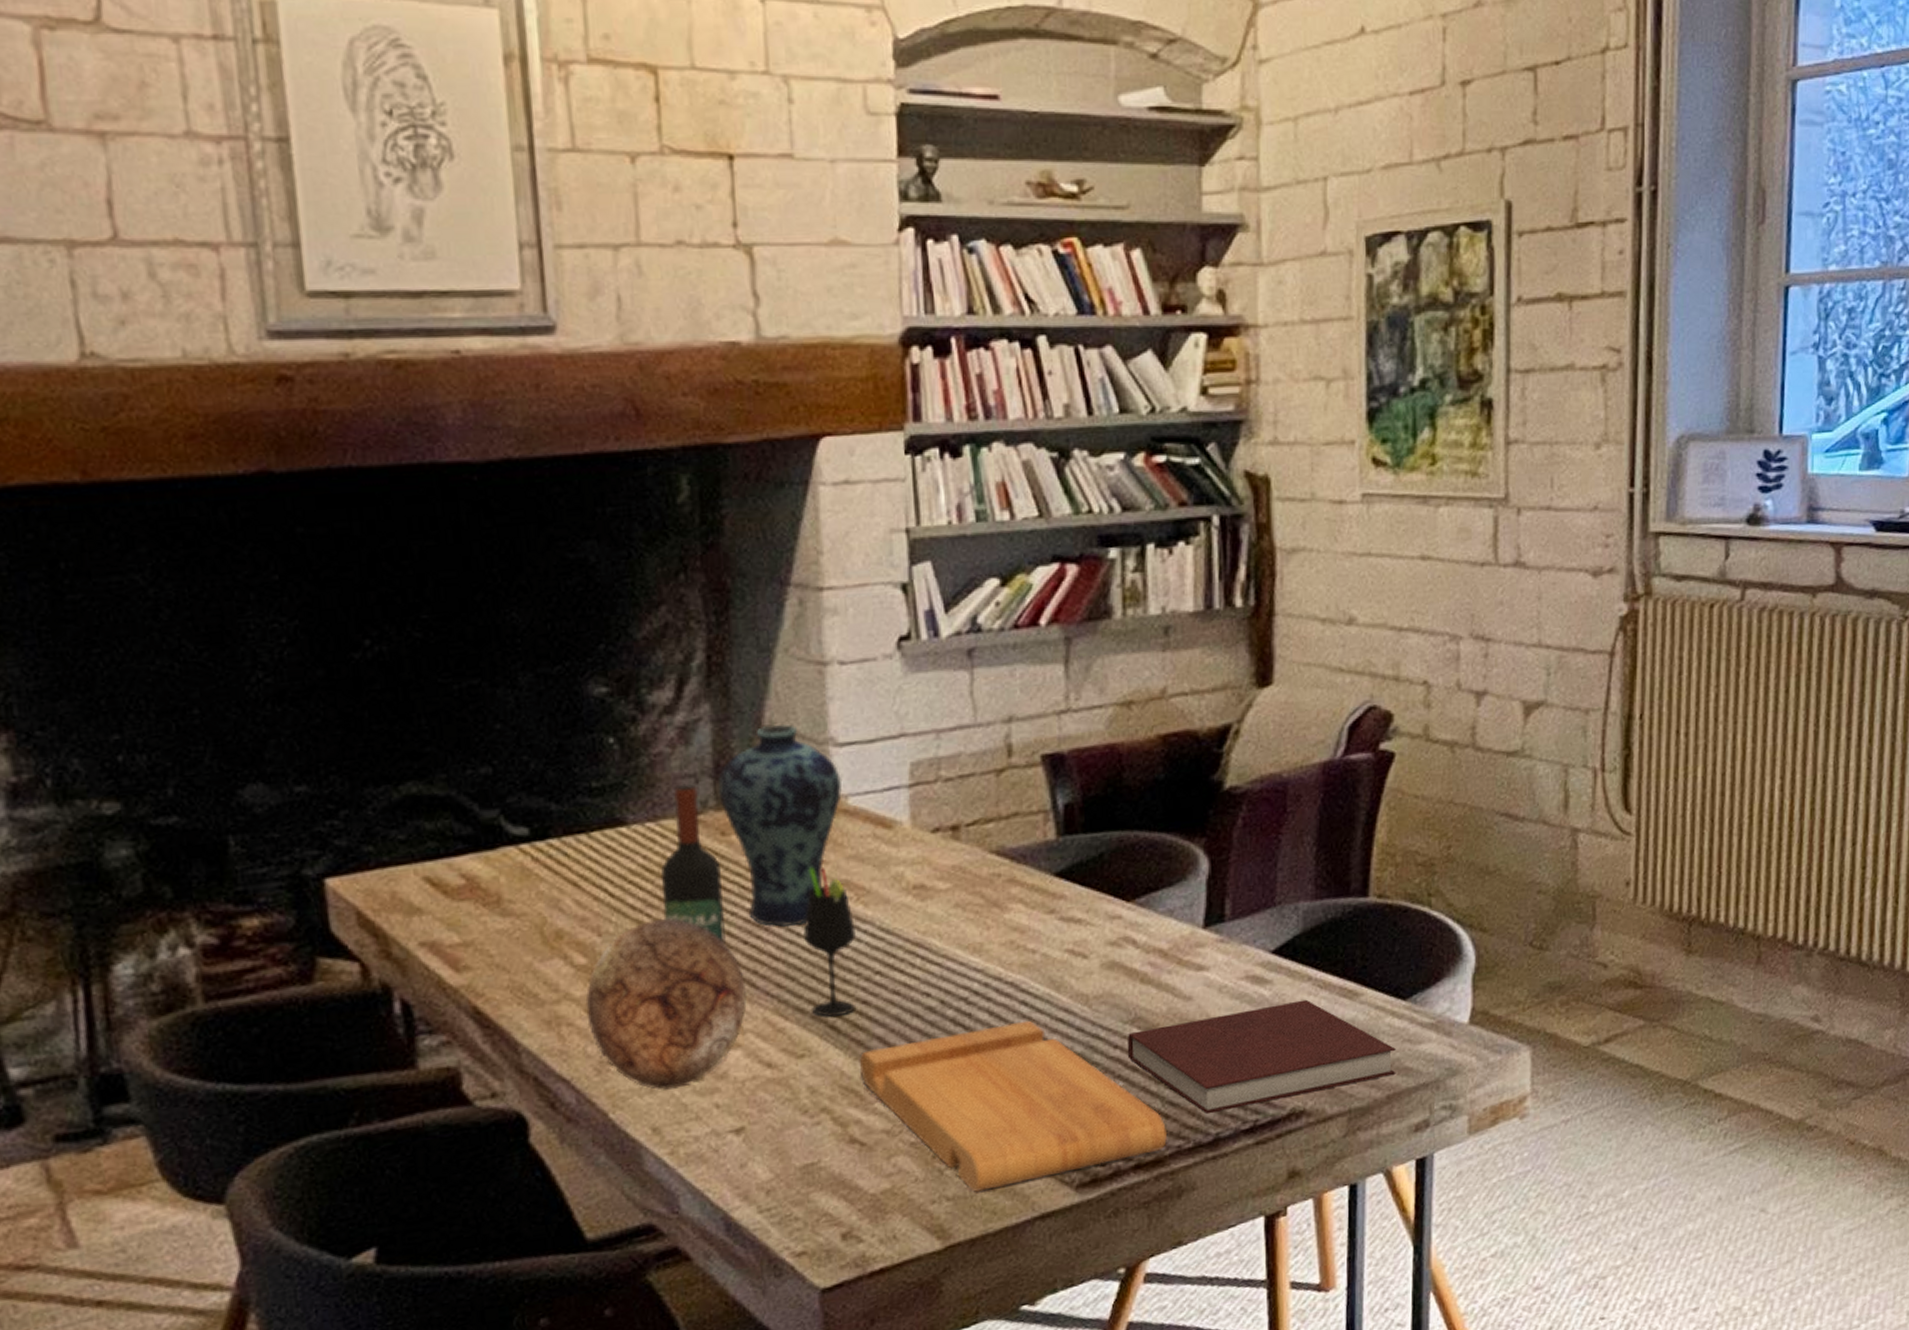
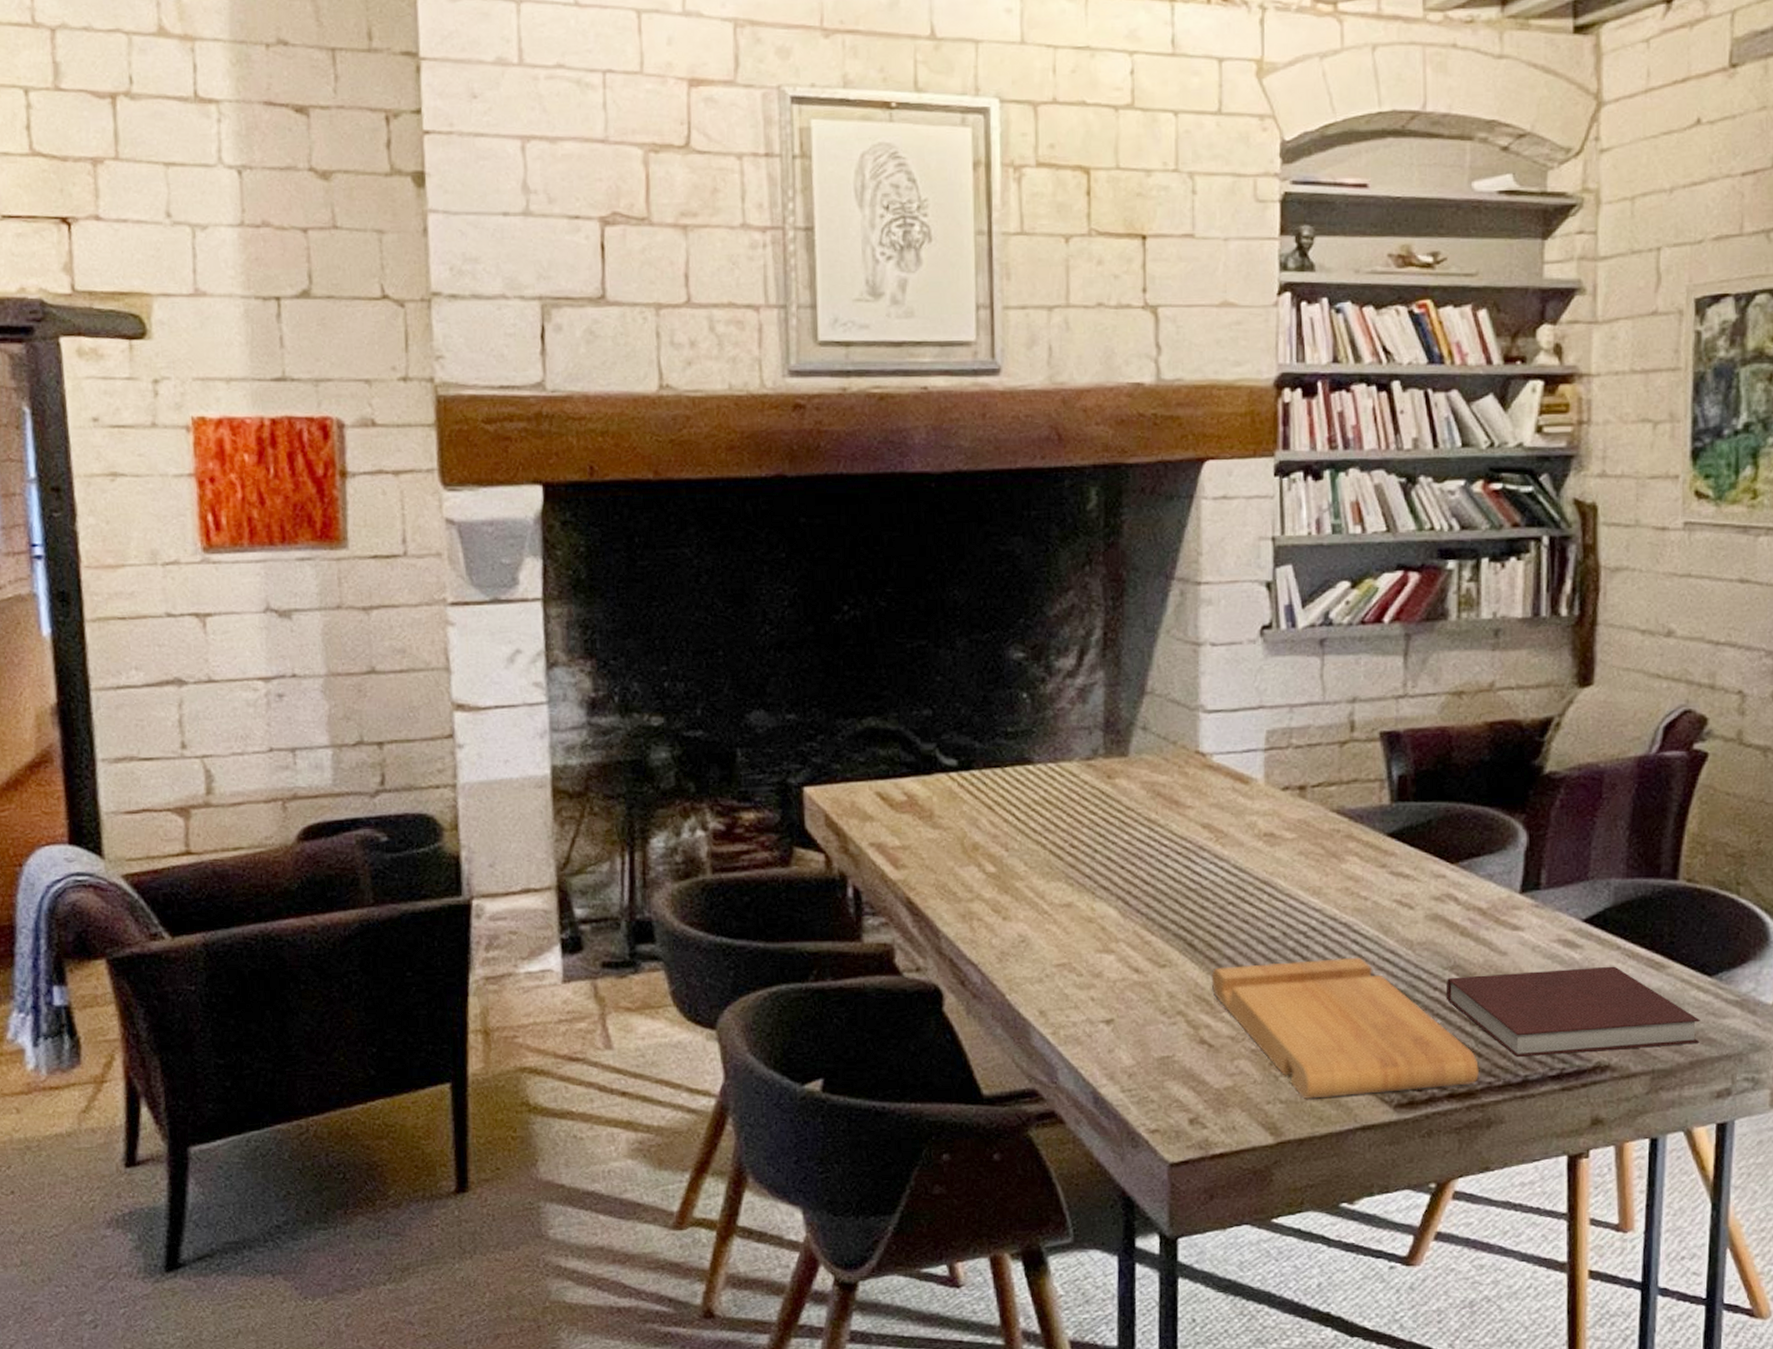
decorative egg: present [585,918,747,1090] -> none [993,841,1122,981]
wine bottle: present [661,784,726,944] -> none [1057,735,1107,867]
vase: present [718,723,843,928] -> none [1107,691,1209,858]
wine glass: present [802,867,857,1018] -> none [1169,811,1215,937]

